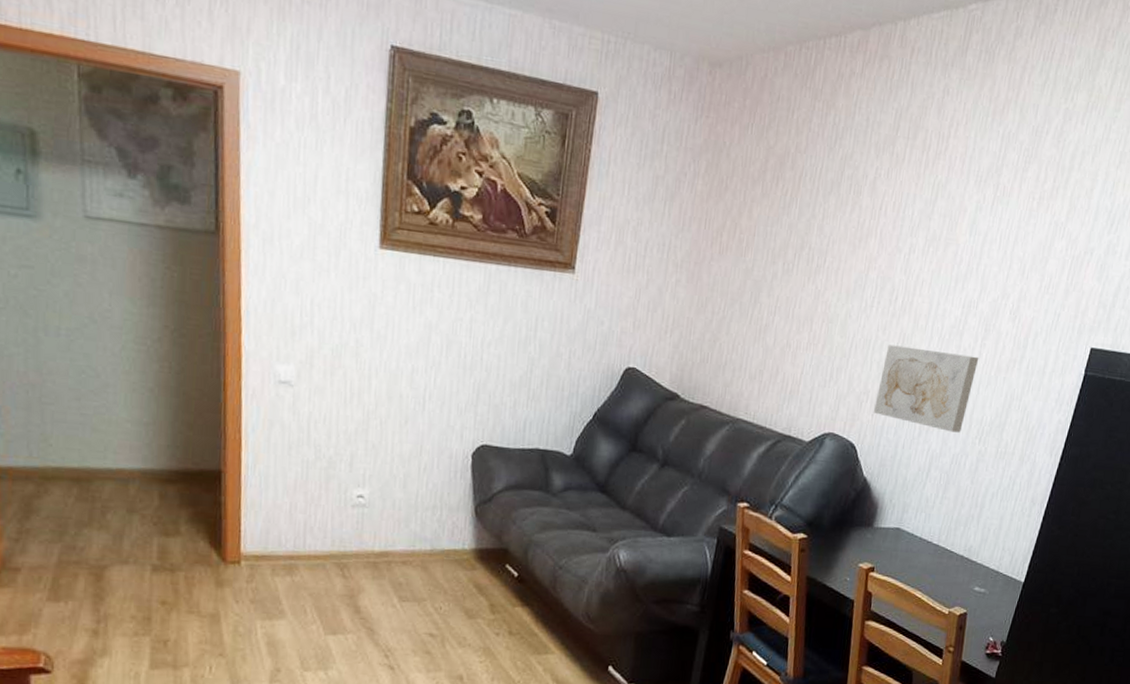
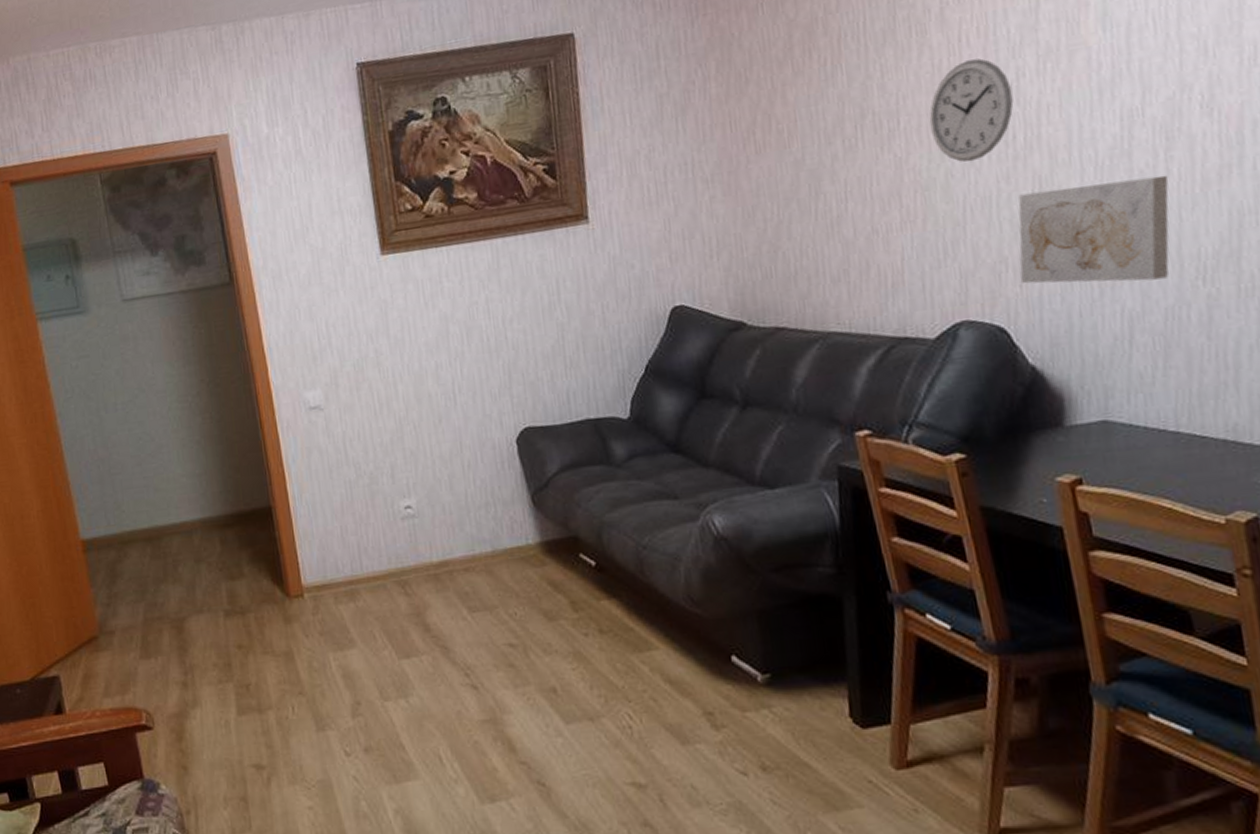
wall clock: none [844,227,904,309] -> present [929,58,1014,162]

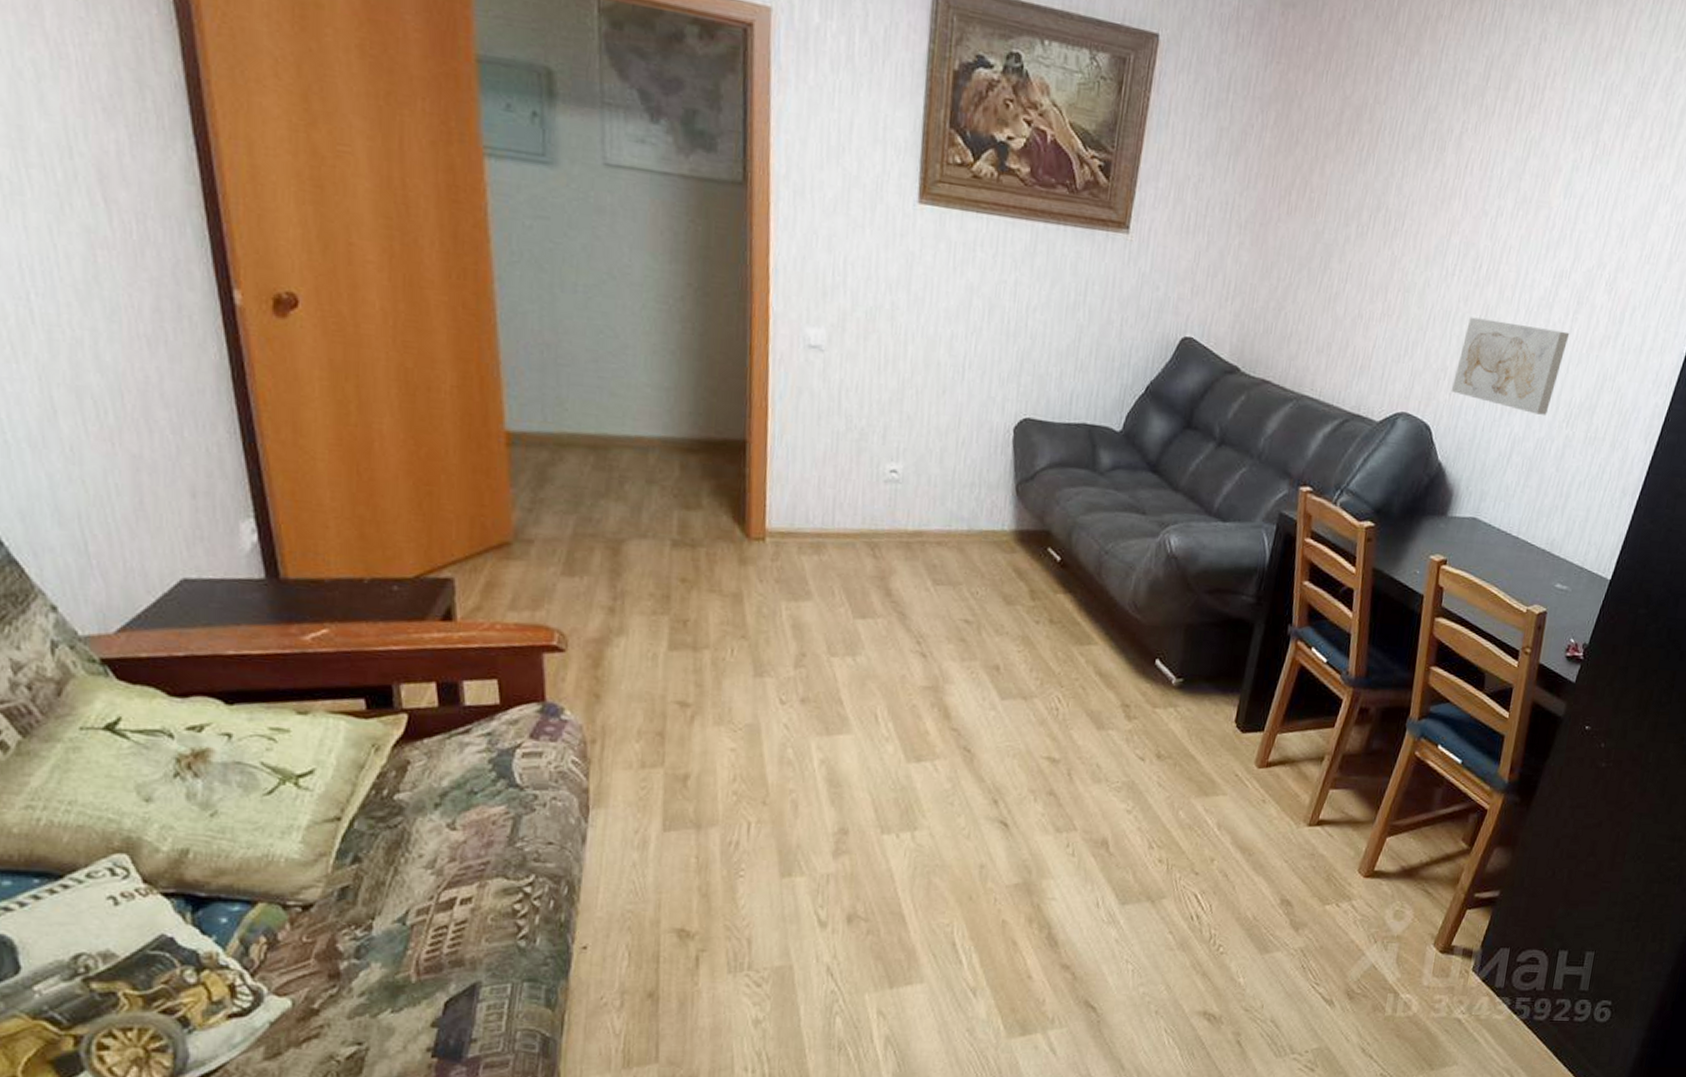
wall clock: present [929,58,1014,162] -> none [1424,187,1491,278]

